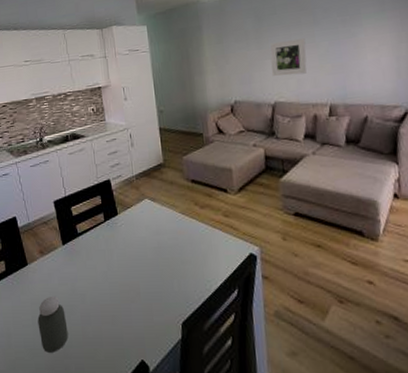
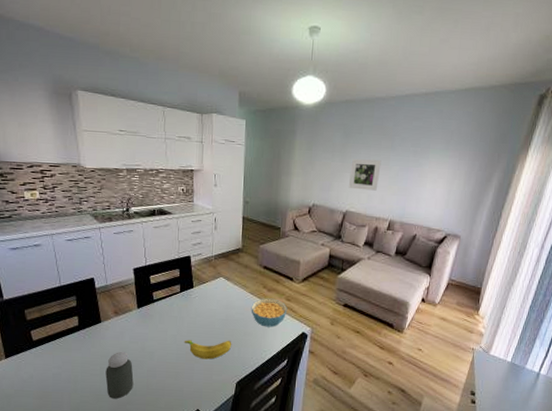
banana: none [116,271,170,298] -> present [184,340,232,360]
cereal bowl: none [184,216,227,252] -> present [251,298,288,327]

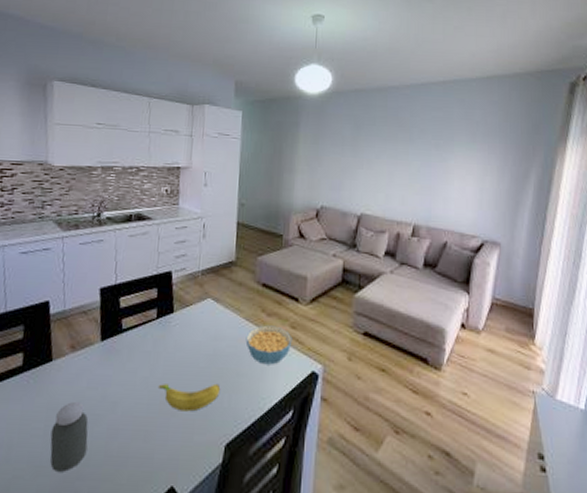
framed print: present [349,159,381,191] -> none [363,153,399,190]

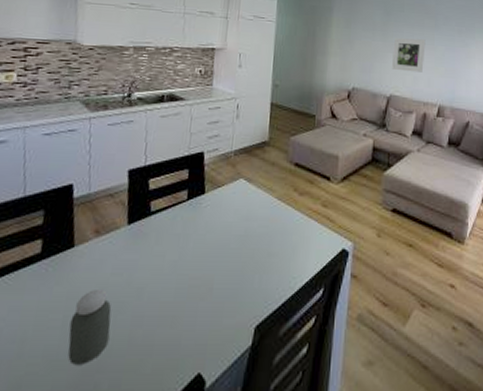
banana: present [157,383,221,412] -> none [186,264,252,294]
cereal bowl: present [245,325,293,365] -> none [277,204,324,244]
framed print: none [363,153,399,190] -> present [392,38,426,73]

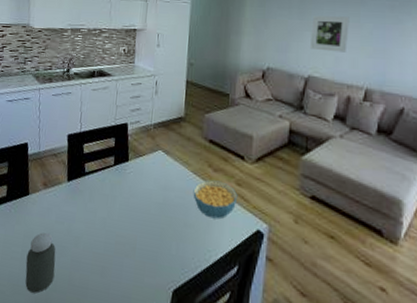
cereal bowl: none [277,204,324,244] -> present [193,179,238,219]

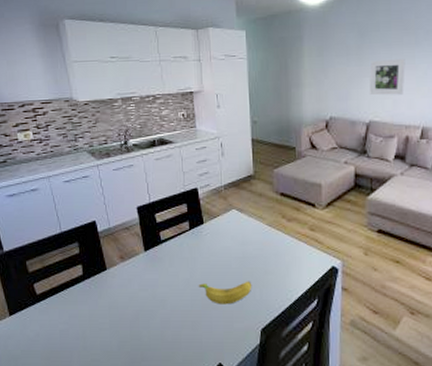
jar: present [25,232,56,293] -> none [115,300,147,355]
banana: none [114,225,170,255] -> present [198,281,252,305]
cereal bowl: present [193,179,238,219] -> none [270,229,312,263]

